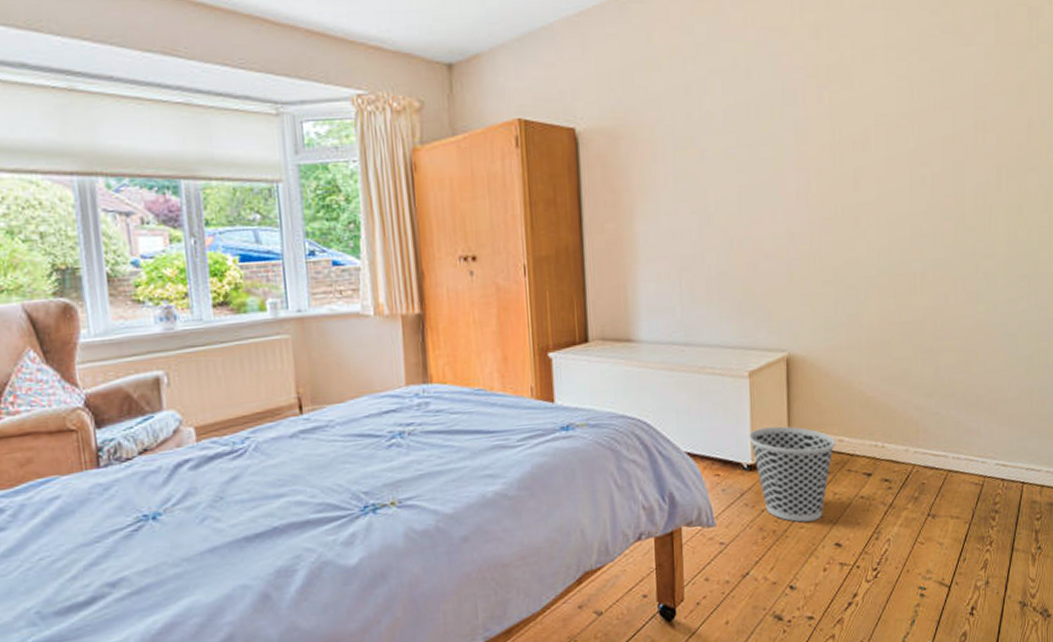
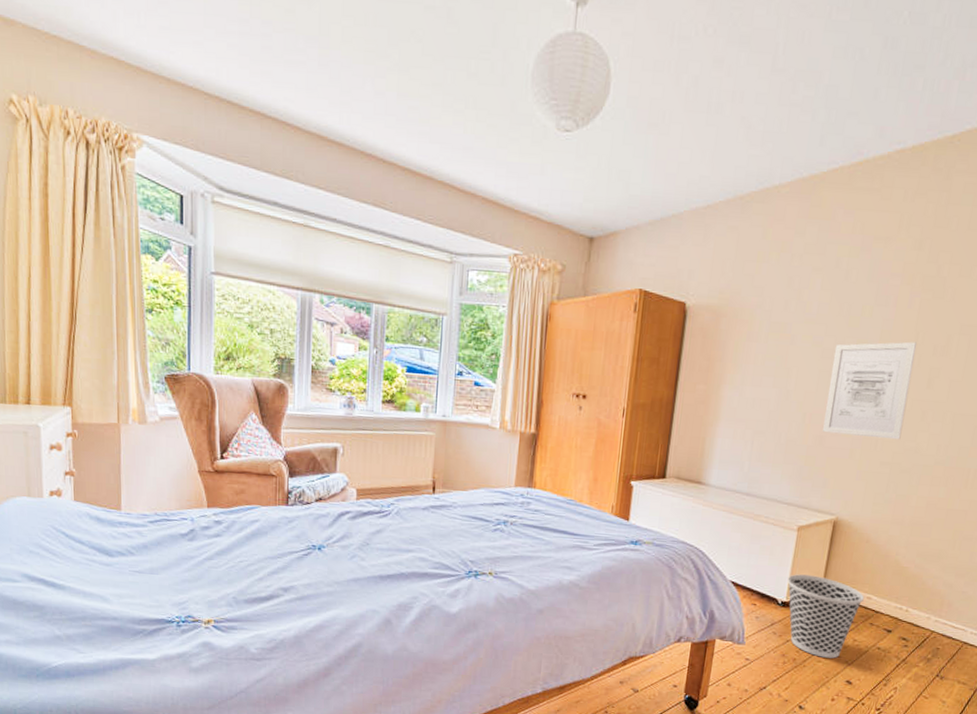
wall art: none [750,140,838,258] -> present [823,341,917,440]

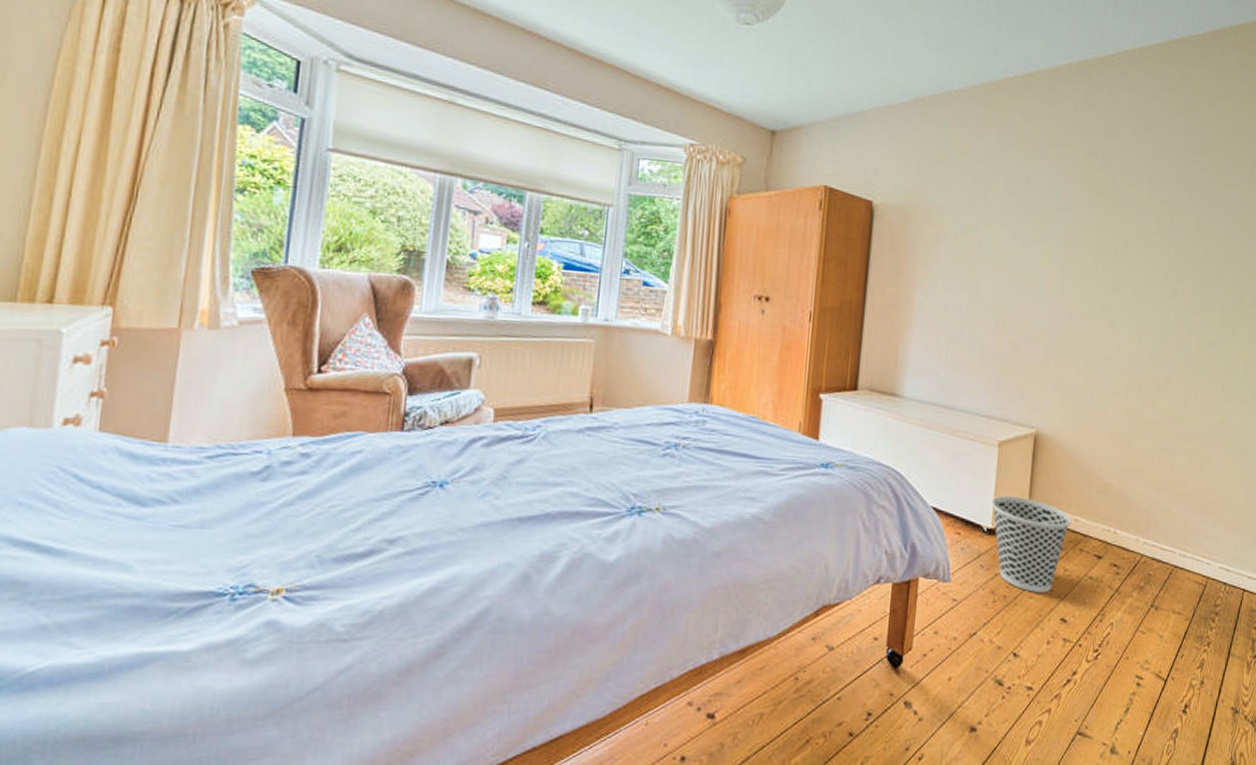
wall art: present [823,341,917,440] -> none [1017,246,1099,347]

